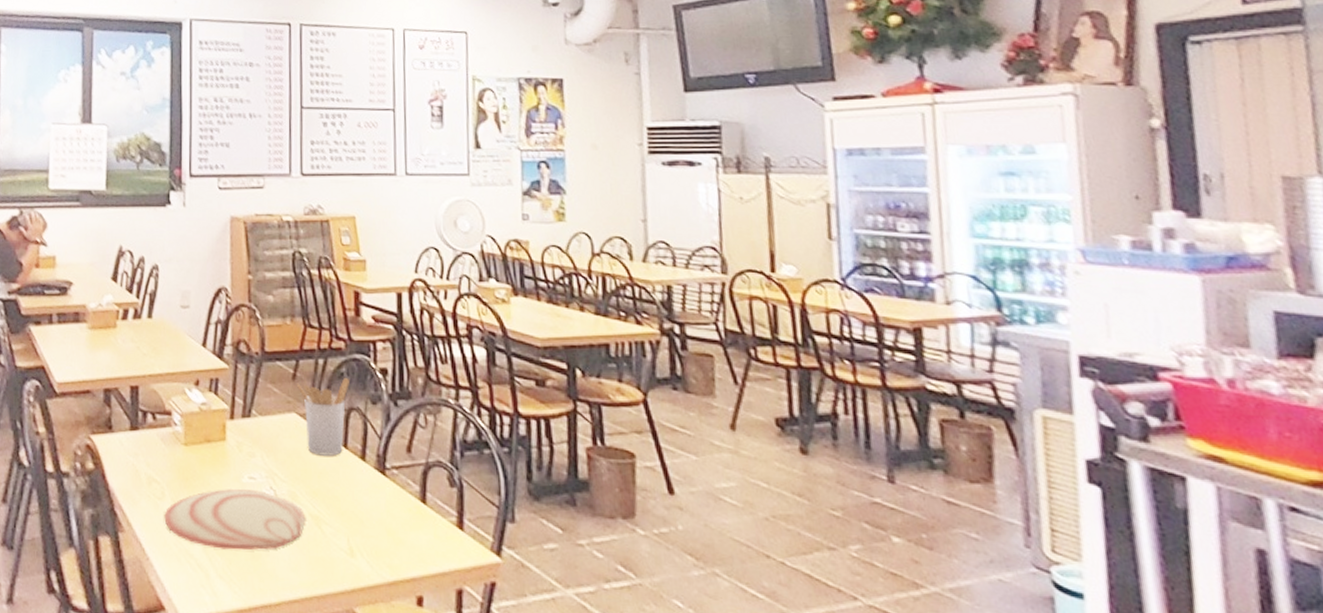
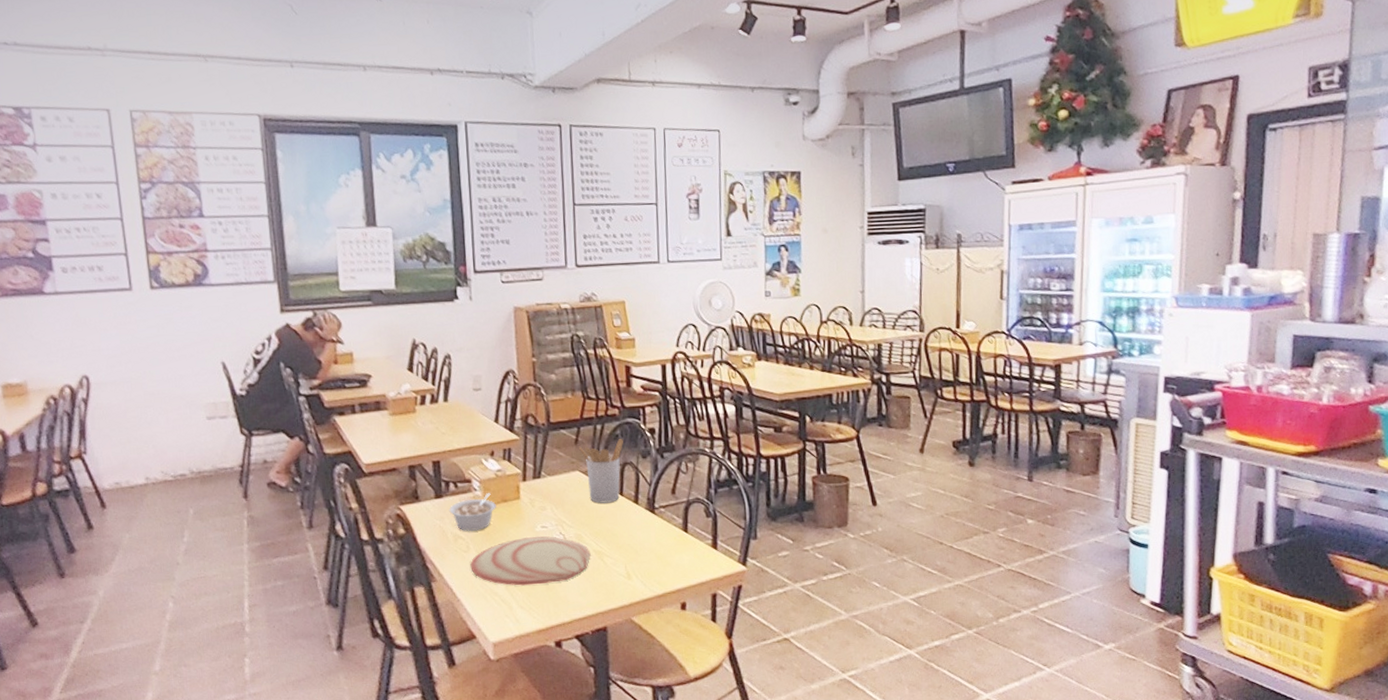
legume: none [144,430,198,475] -> present [449,493,496,532]

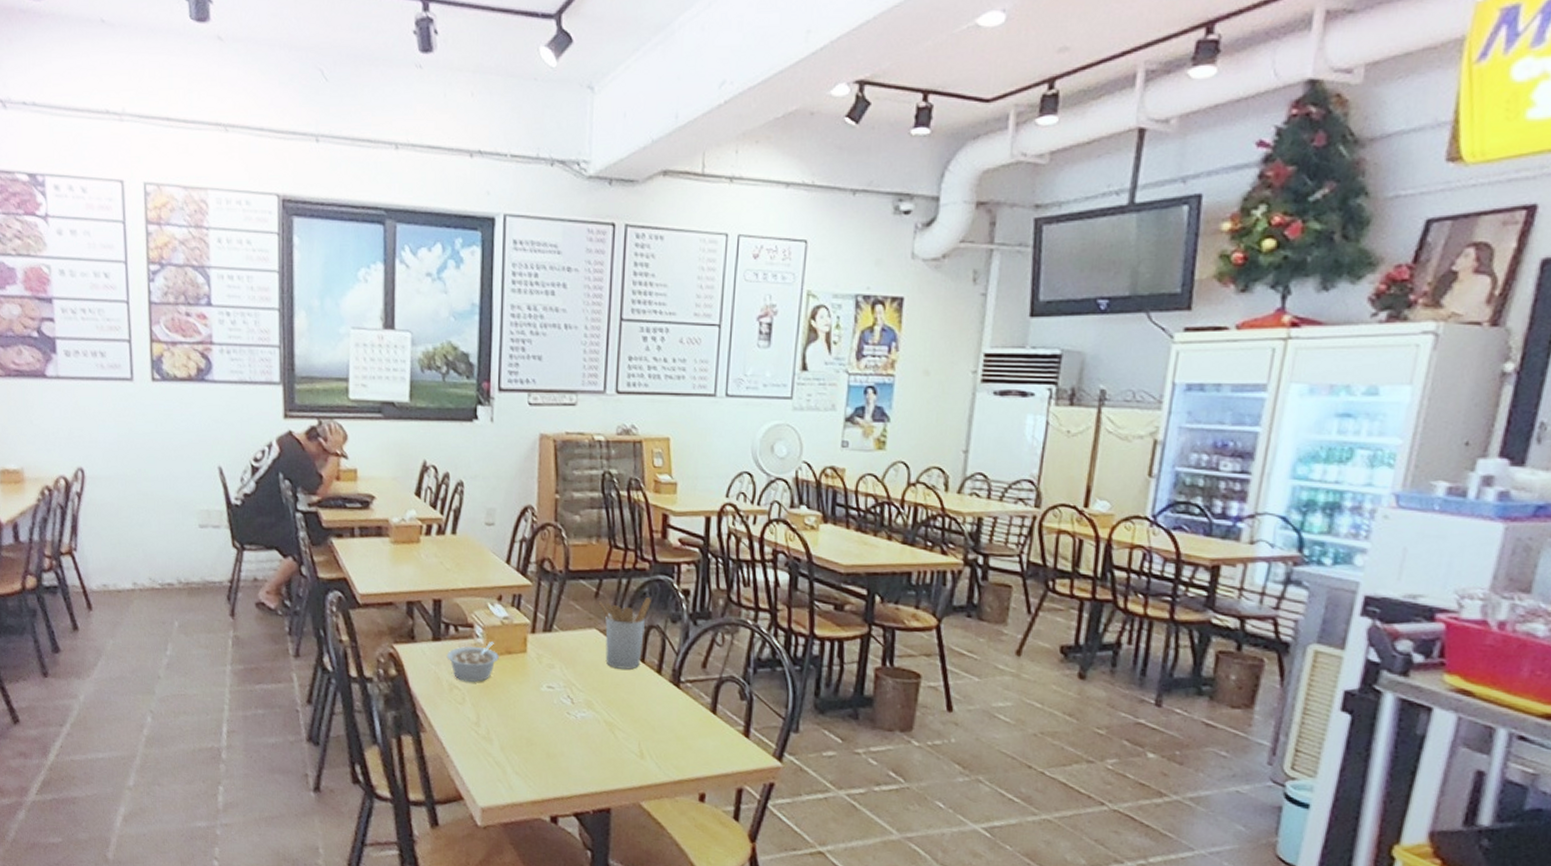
plate: present [470,536,591,586] -> none [464,695,601,751]

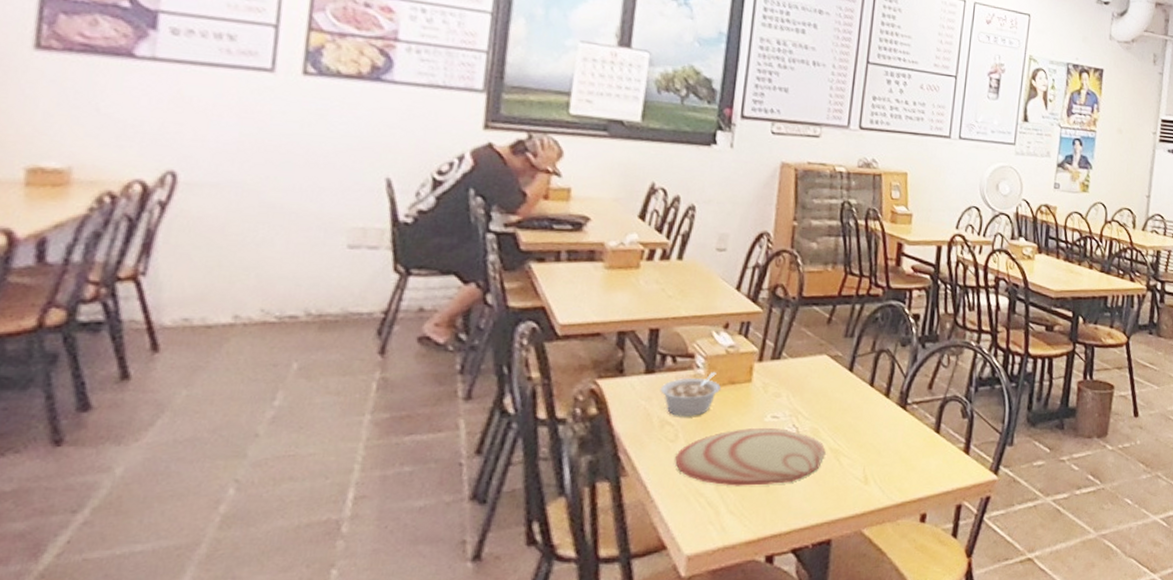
plate: none [464,695,601,751] -> present [675,427,826,486]
utensil holder: present [599,598,651,669] -> none [831,323,883,394]

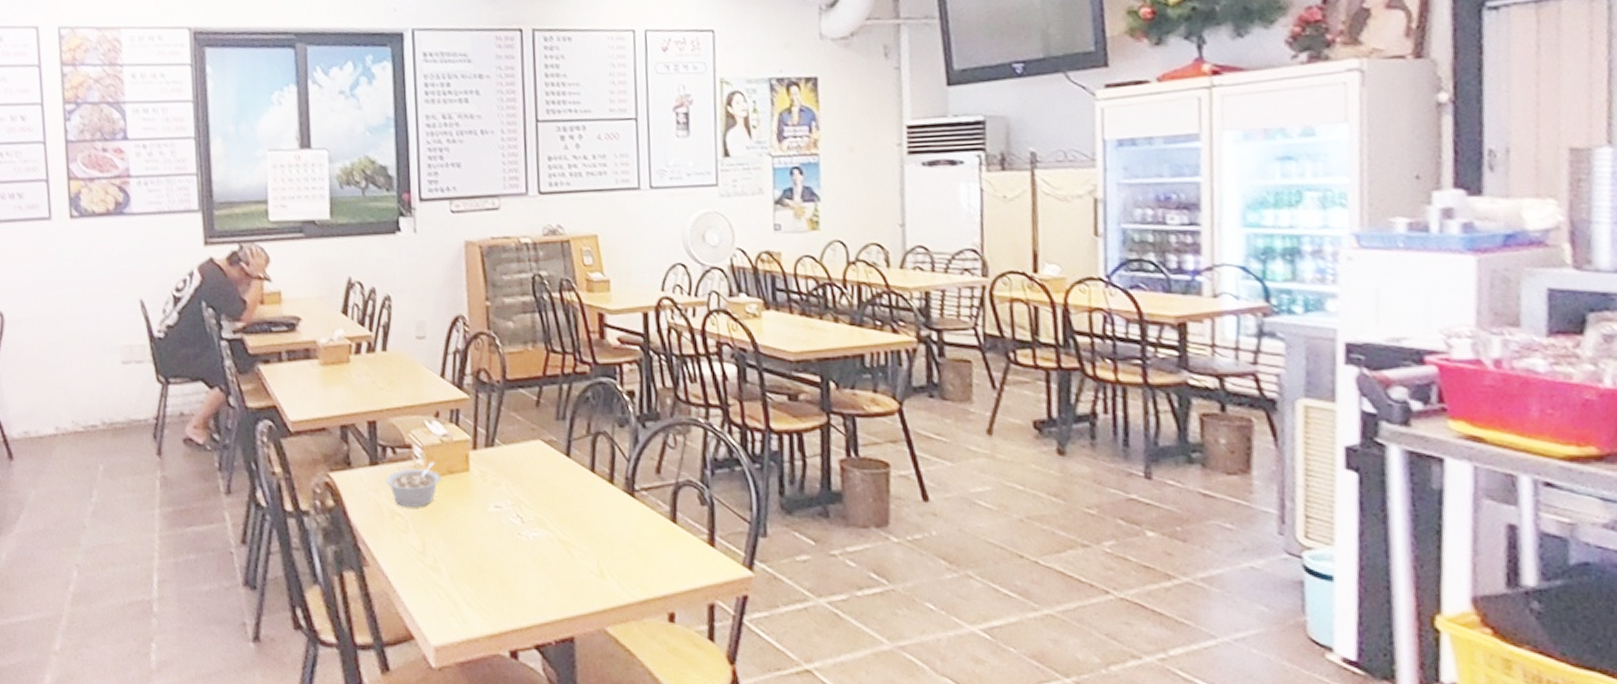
plate: present [675,427,826,486] -> none [409,517,555,578]

